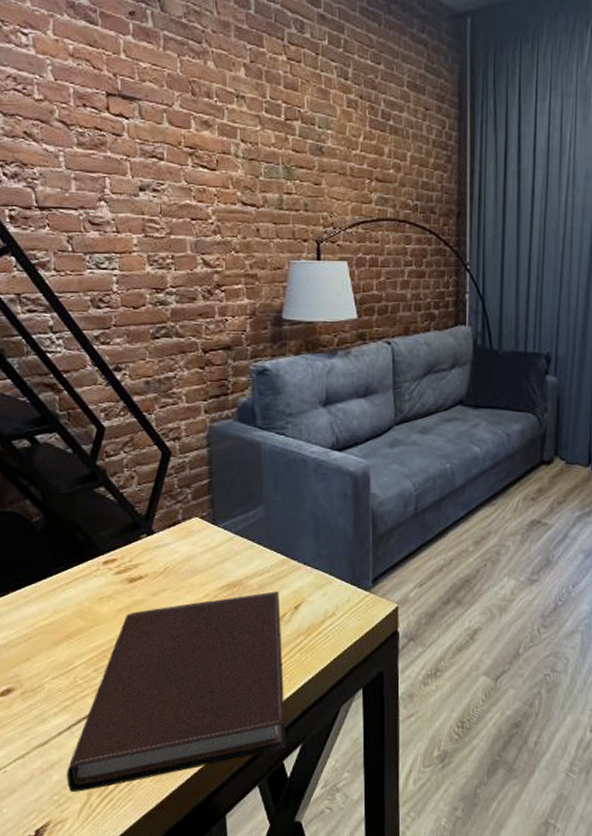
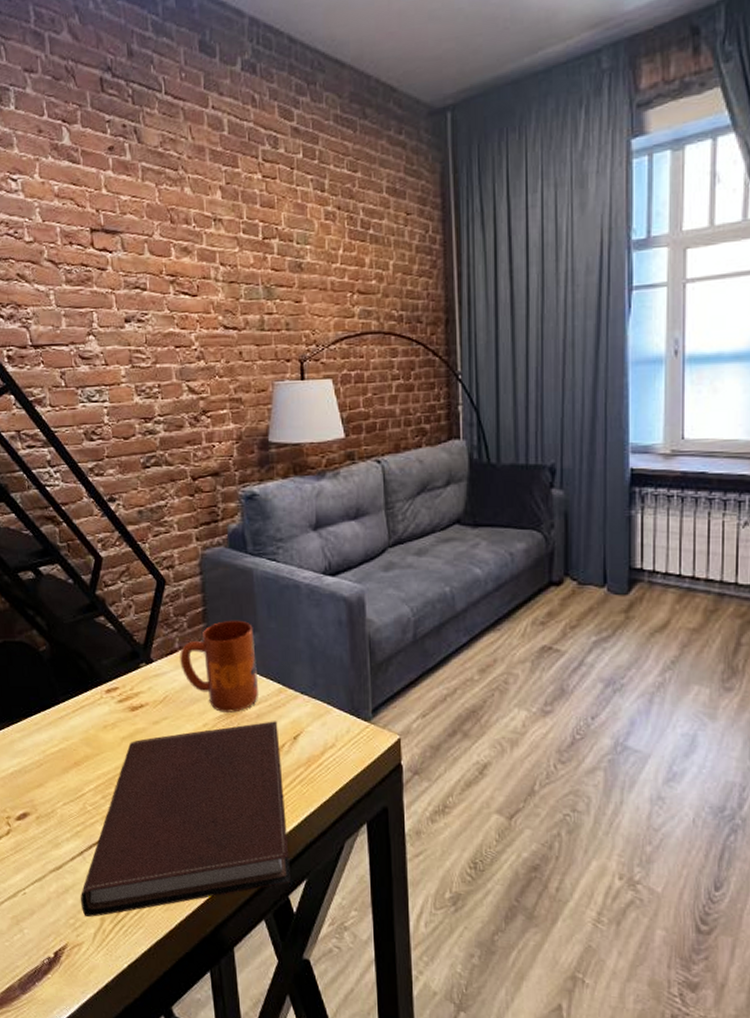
mug: none [183,492,261,583] -> present [180,620,258,713]

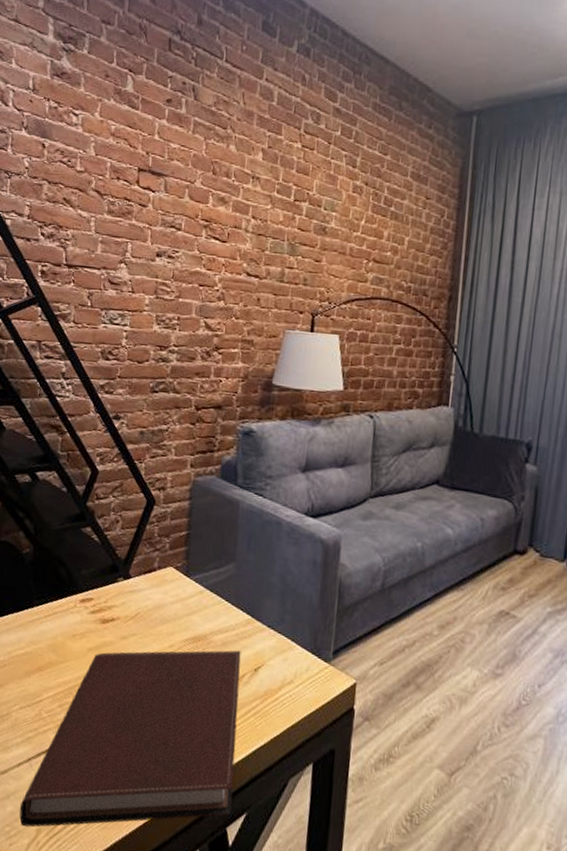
mug: present [180,620,258,713] -> none [156,547,232,638]

